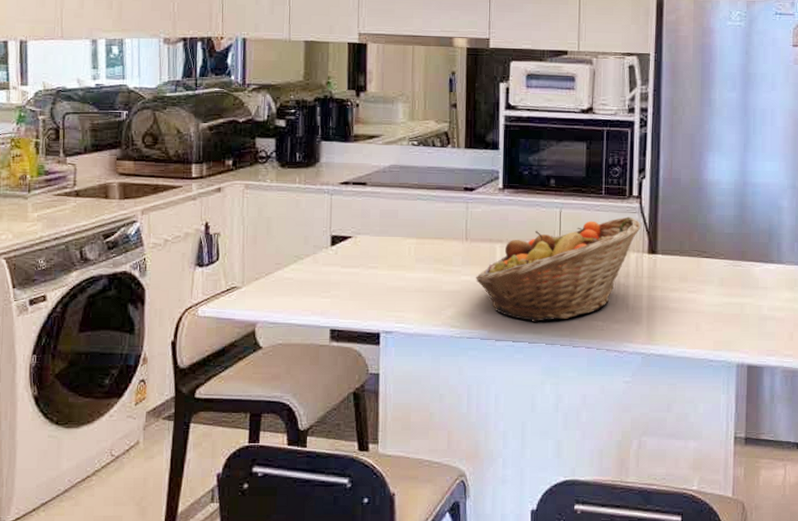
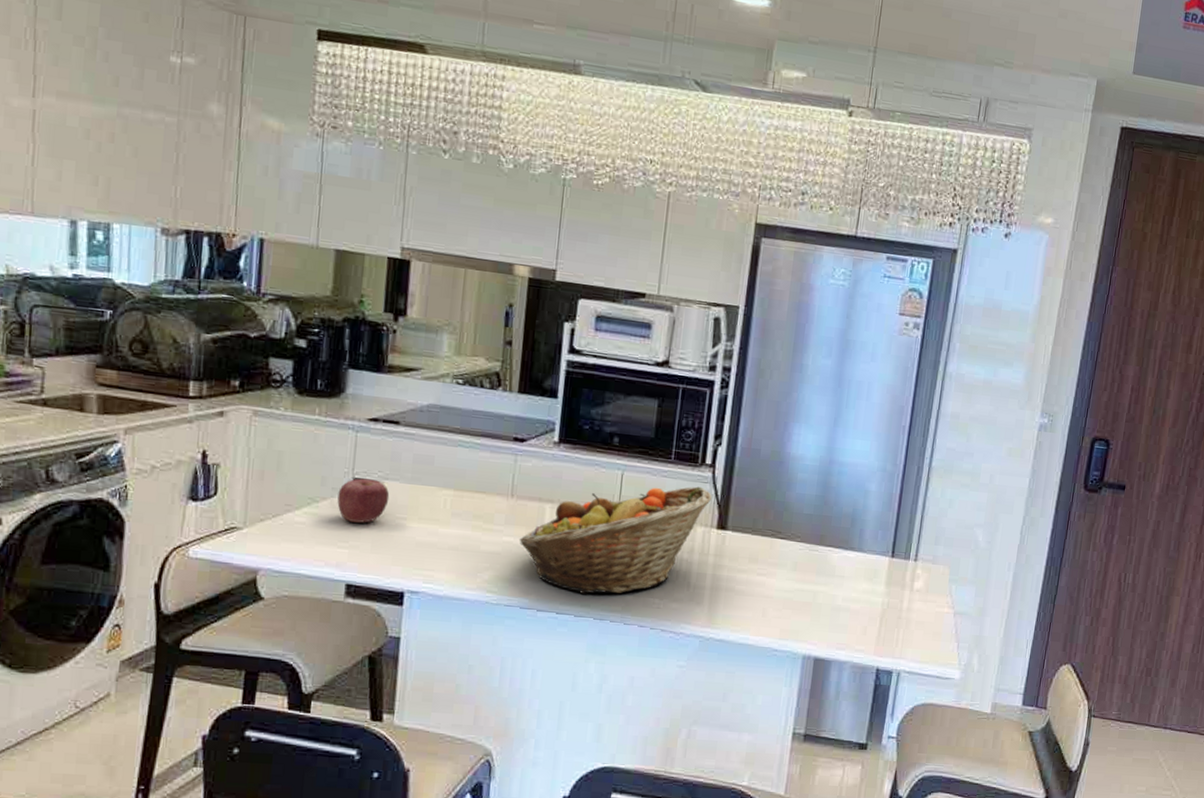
apple: none [319,235,362,274] -> present [337,478,390,523]

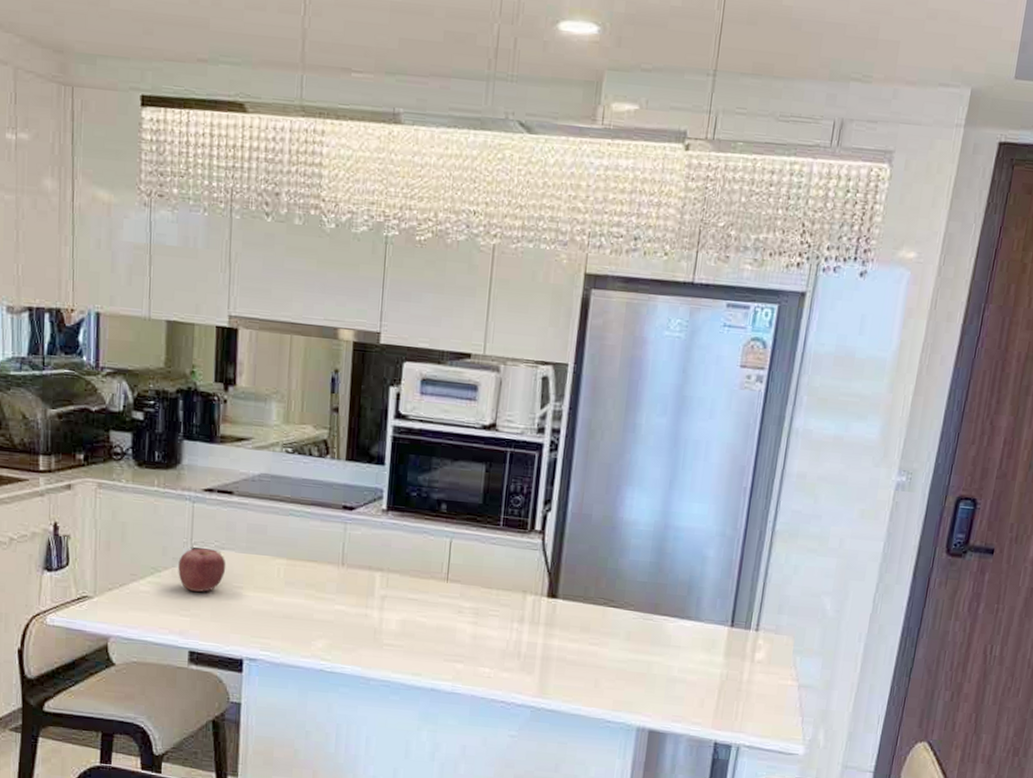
fruit basket: present [519,486,712,594] -> none [350,553,542,663]

